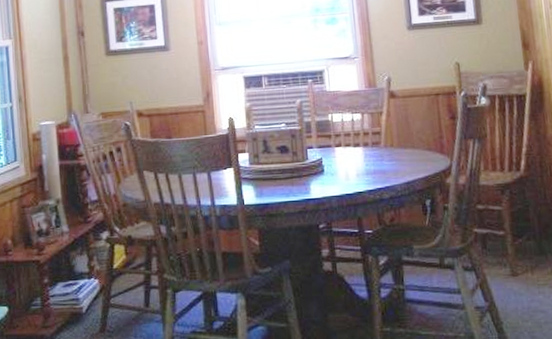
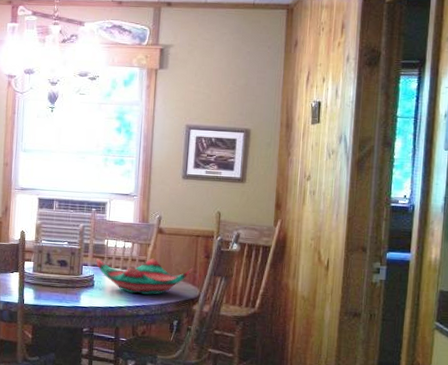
decorative bowl: none [322,128,439,174] -> present [96,258,194,295]

